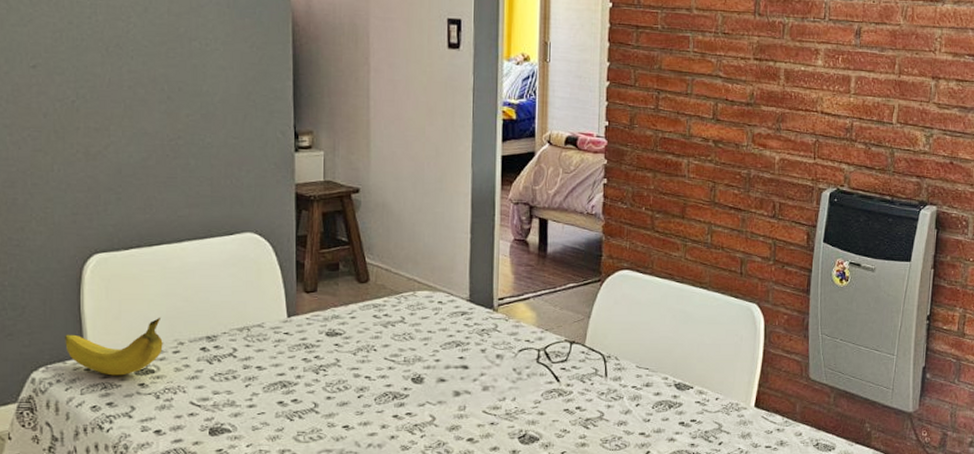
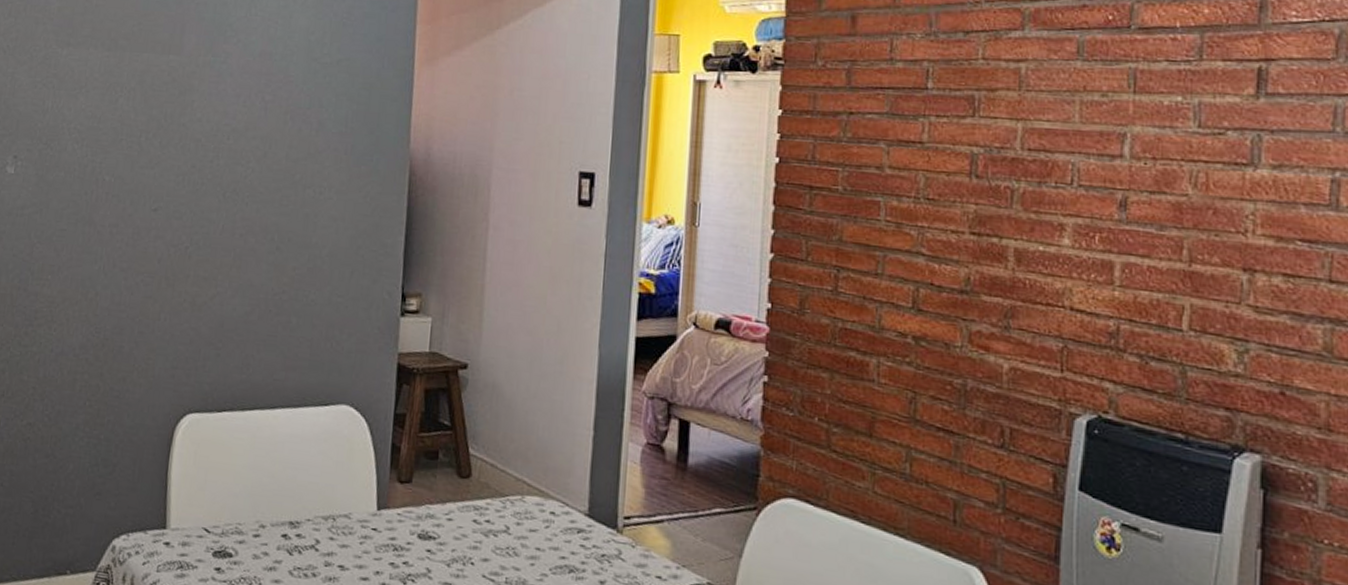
fruit: present [65,317,163,376] -> none [148,492,246,556]

